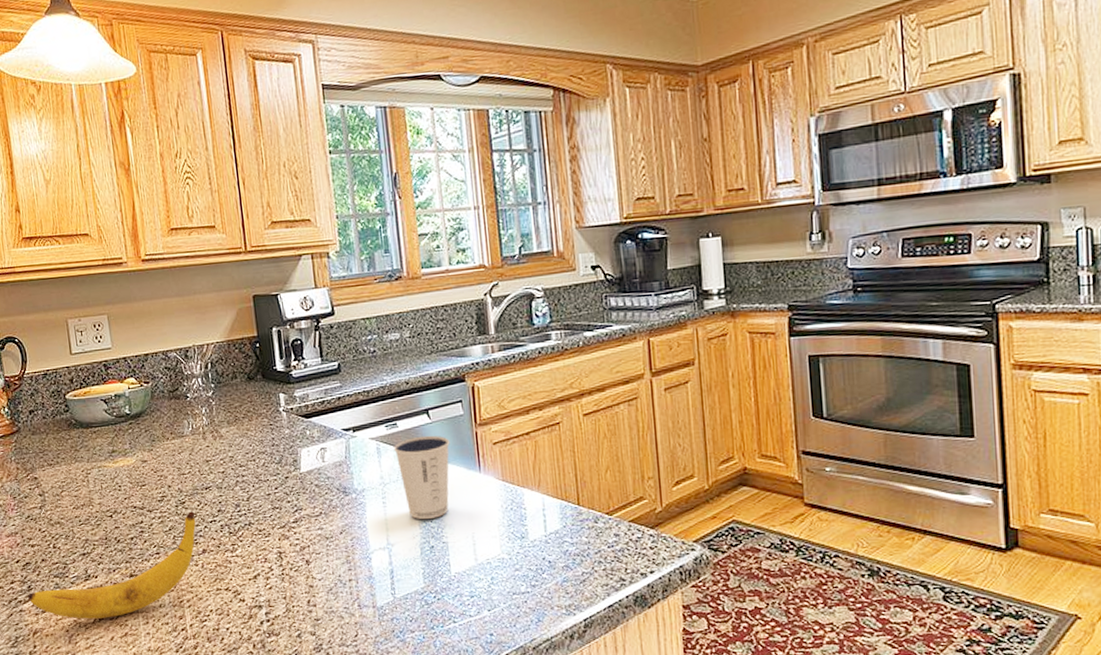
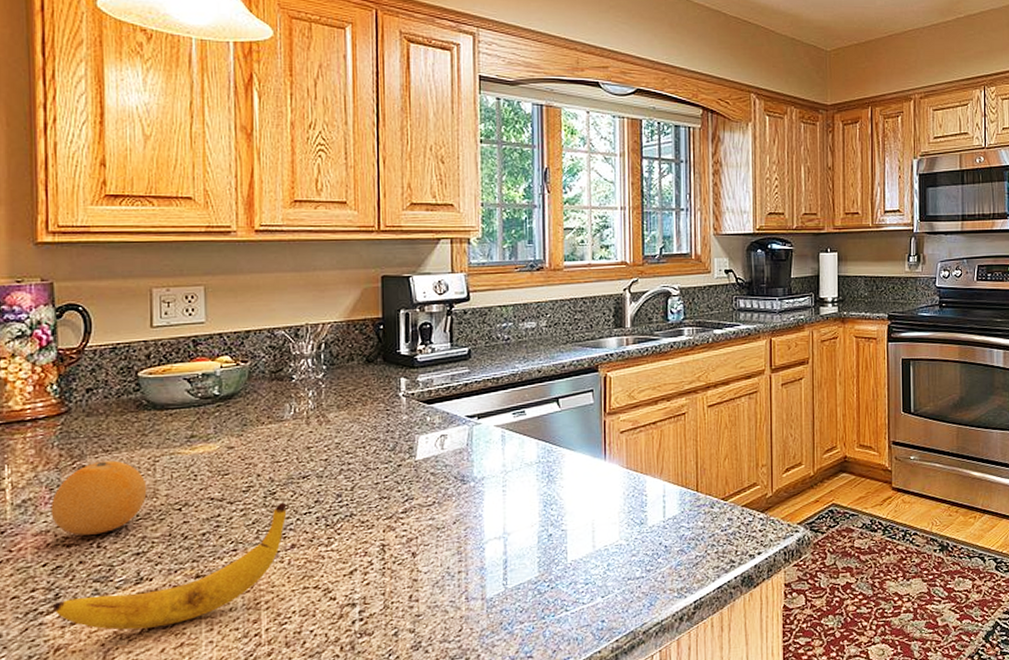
fruit: none [16,473,85,537] -> present [50,460,147,536]
dixie cup: present [394,435,450,519] -> none [520,423,578,507]

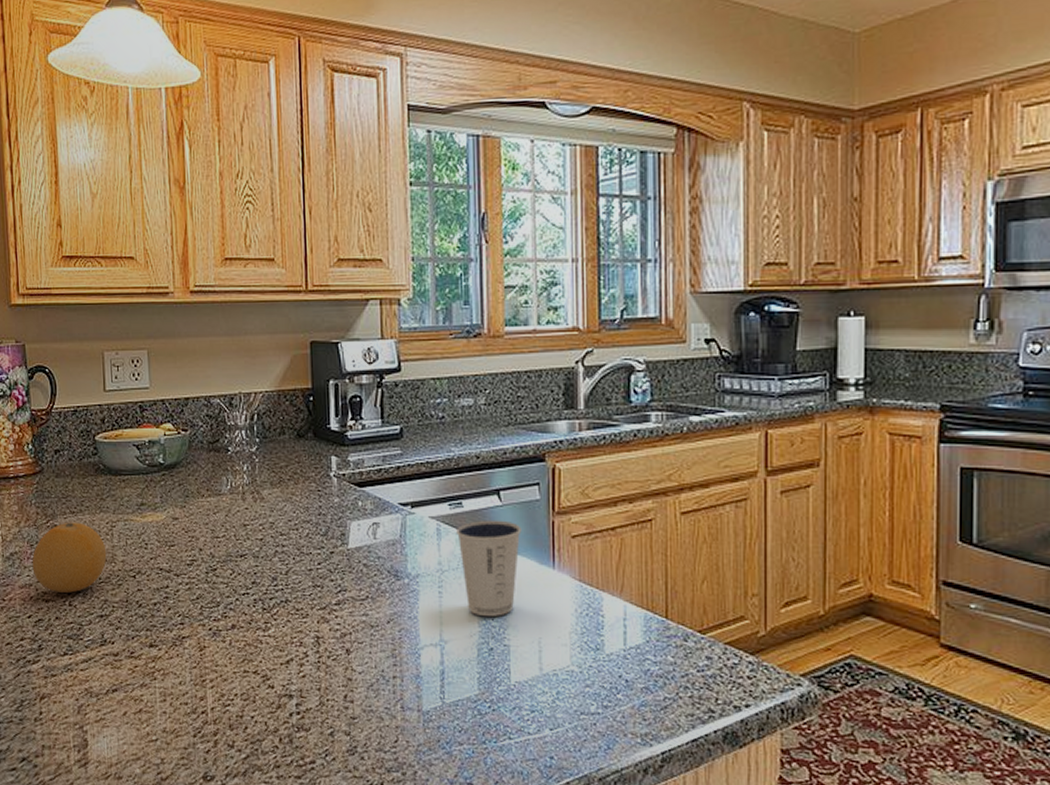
banana: present [52,502,287,630] -> none [37,580,227,691]
dixie cup: none [520,423,578,507] -> present [457,519,522,616]

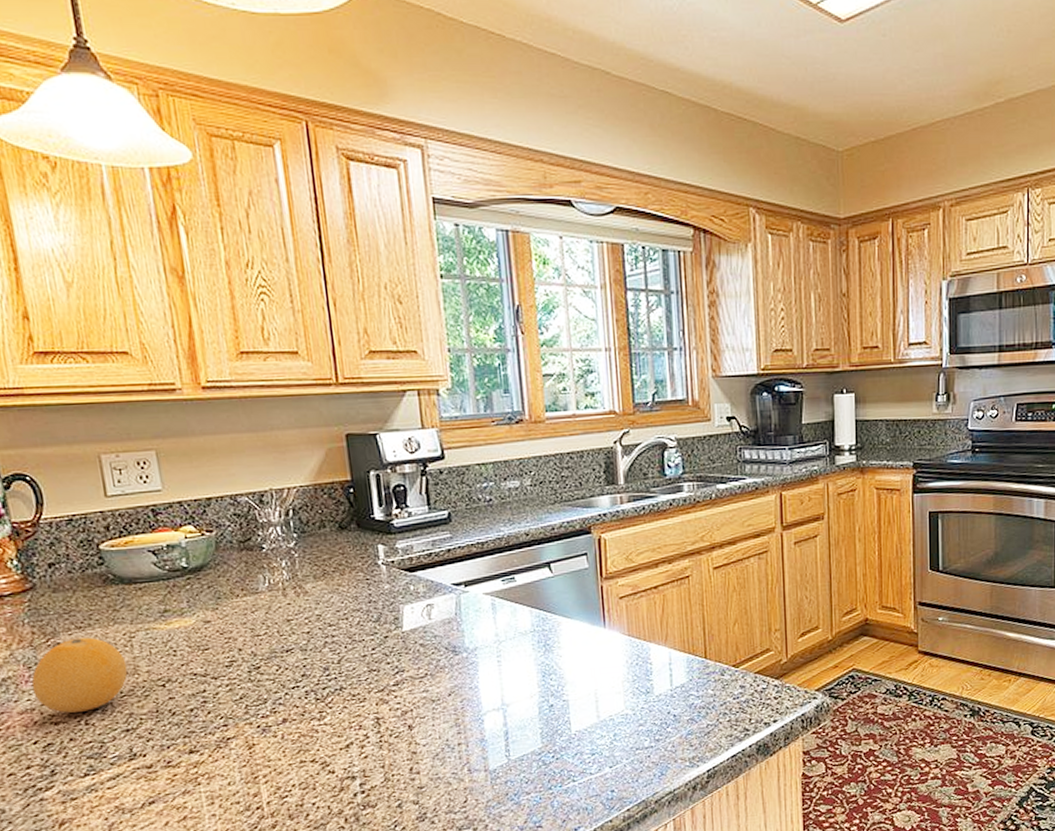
dixie cup: present [457,519,522,616] -> none [511,589,573,678]

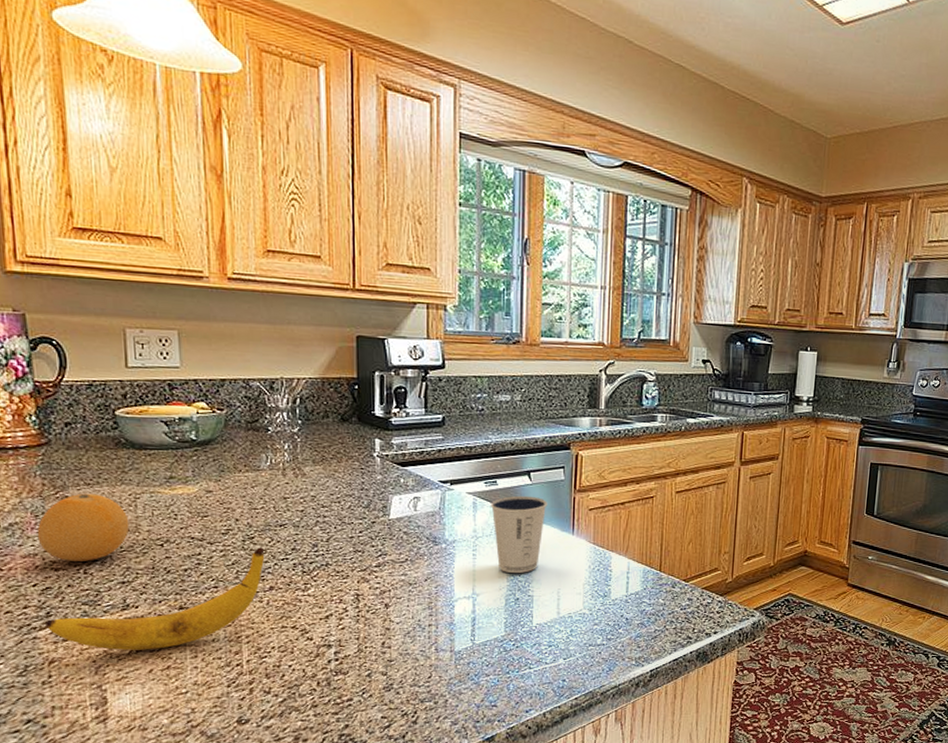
banana: none [50,677,275,805] -> present [44,547,265,650]
dixie cup: none [511,589,573,678] -> present [491,495,548,573]

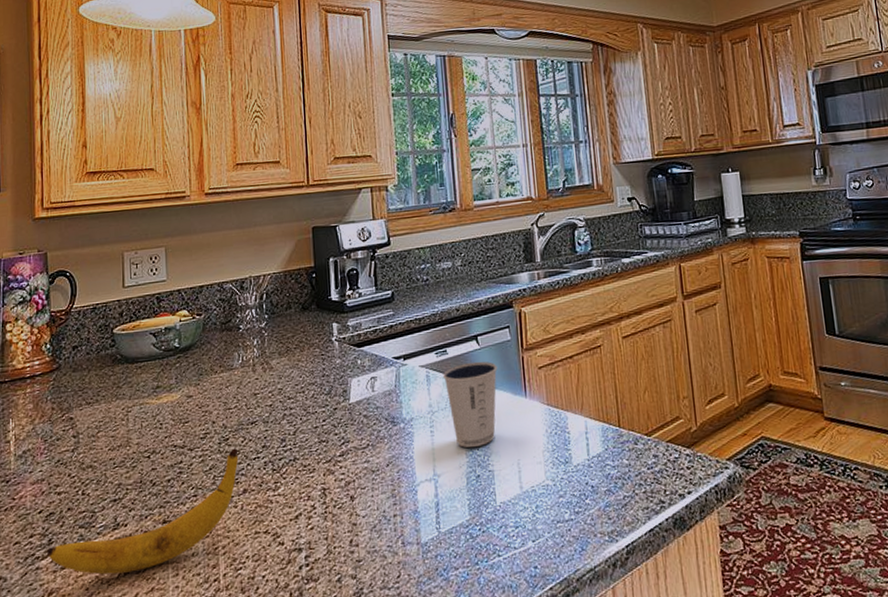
fruit: present [37,493,130,561] -> none [45,412,122,484]

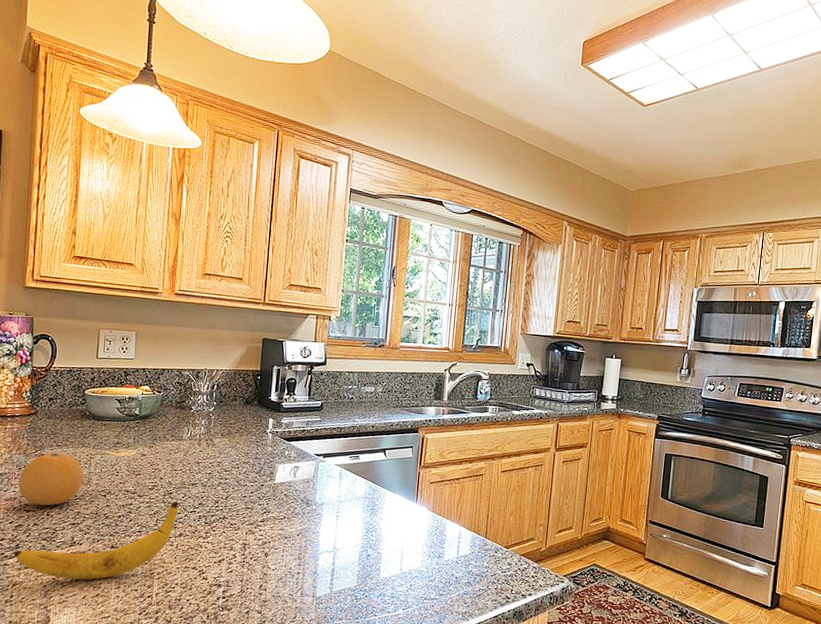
fruit: none [45,412,122,484] -> present [18,452,84,506]
dixie cup: present [443,361,498,448] -> none [353,468,398,533]

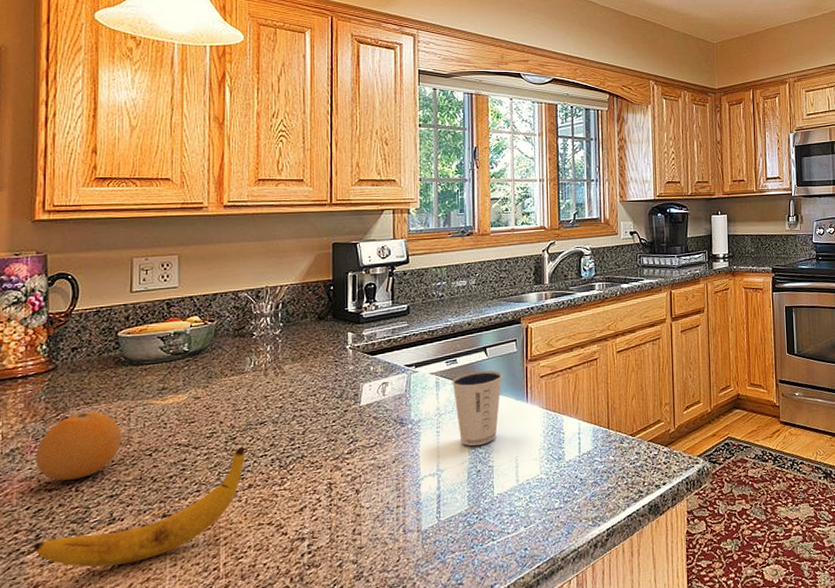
dixie cup: none [353,468,398,533] -> present [452,370,503,446]

